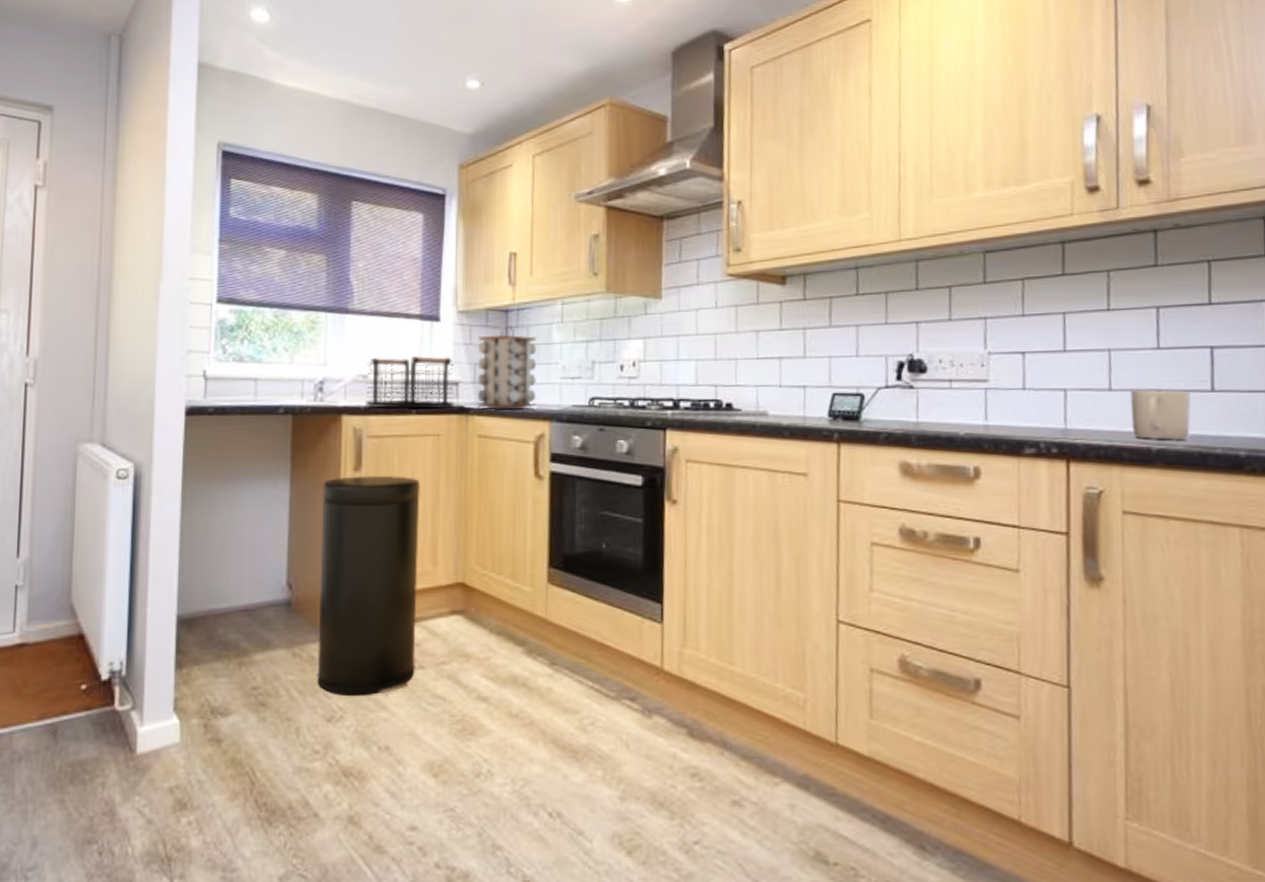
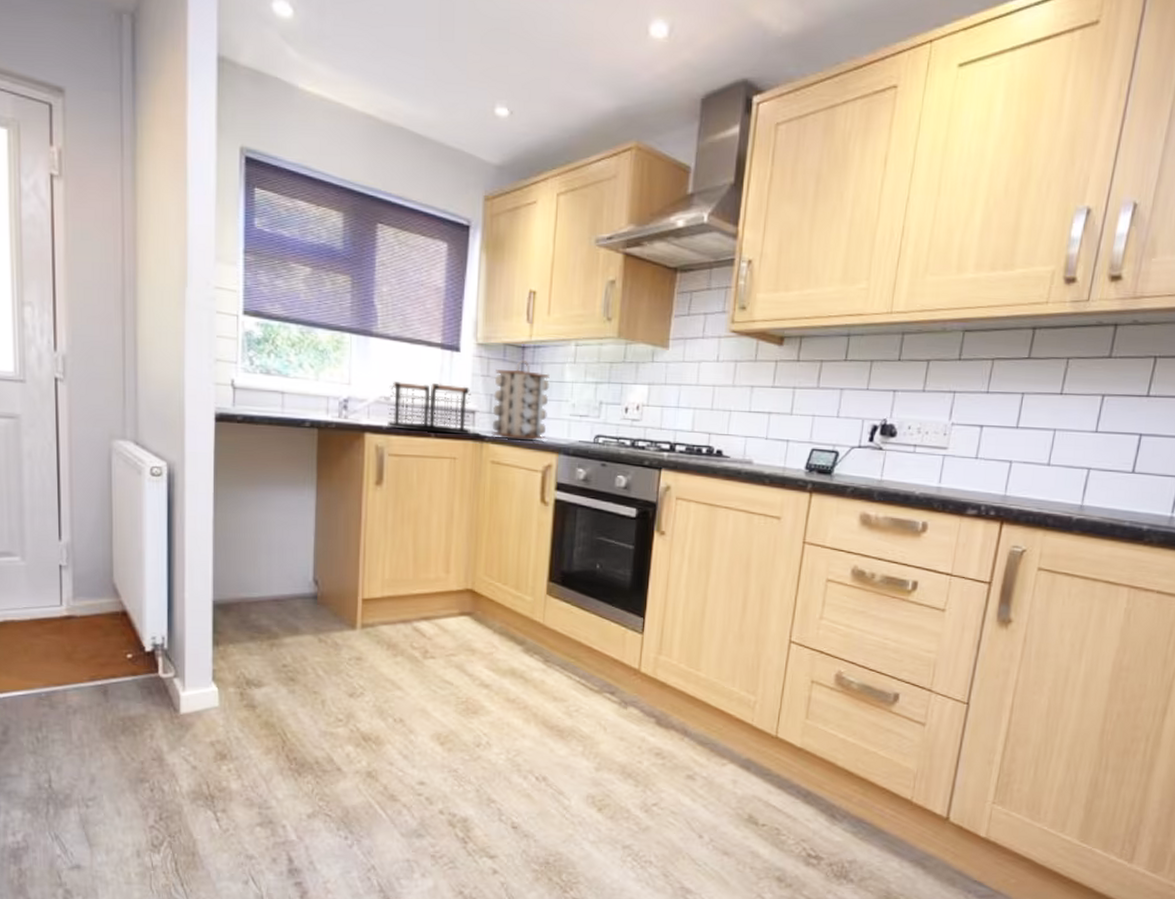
pedal bin: present [317,475,421,696] -> none [340,489,437,678]
mug: present [1130,389,1191,440] -> none [1060,466,1114,512]

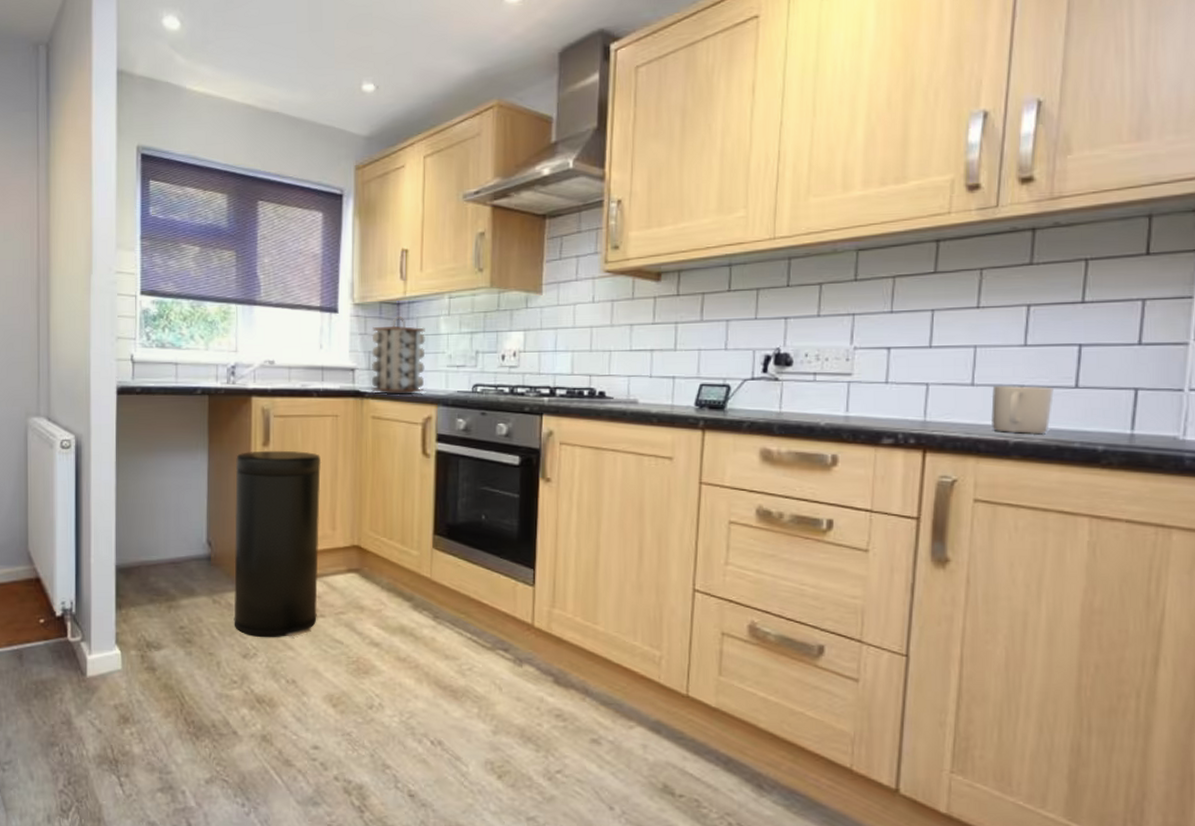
pedal bin: none [340,489,437,678] -> present [234,450,322,637]
dish rack: present [387,381,471,435] -> none [272,344,351,393]
mug: none [1060,466,1114,512] -> present [991,385,1054,434]

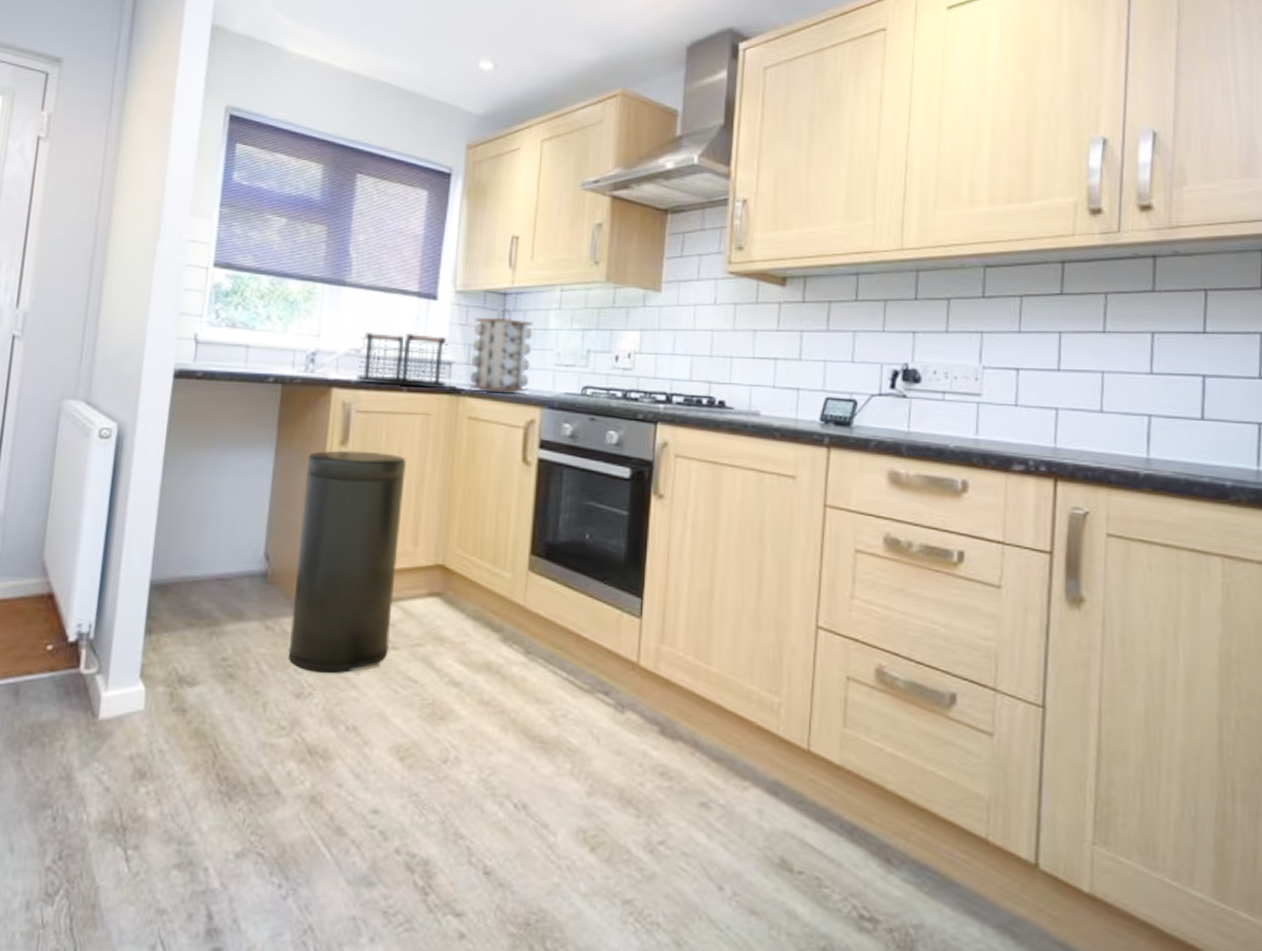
dish rack: none [272,344,351,393] -> present [356,331,448,389]
mug: present [991,385,1054,434] -> none [1120,413,1181,466]

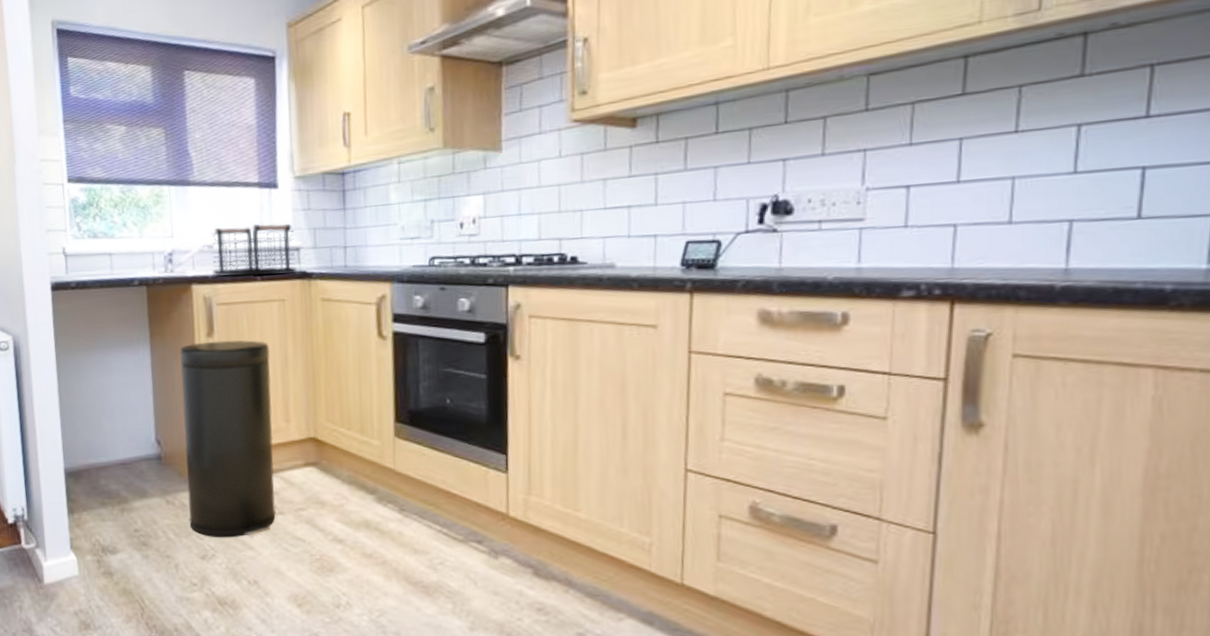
spice rack: present [469,308,533,394] -> none [316,187,377,274]

